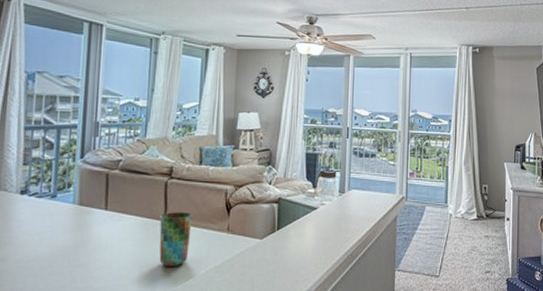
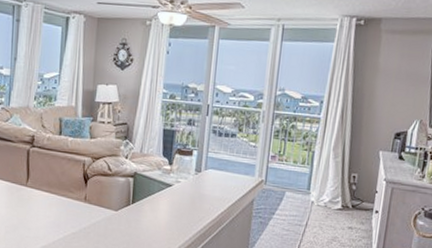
cup: present [159,212,192,267] -> none [22,179,52,230]

